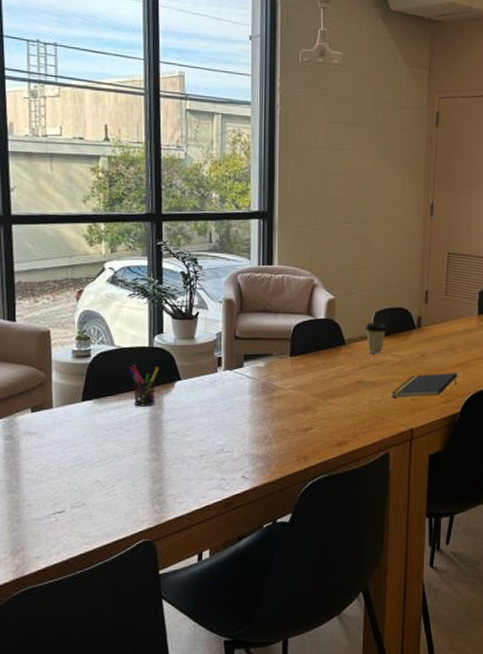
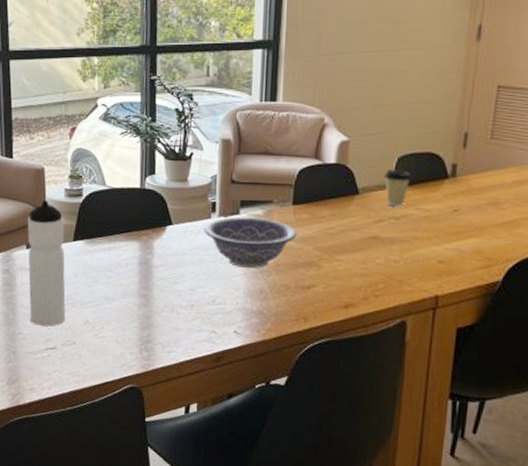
water bottle: none [32,363,74,490] -> present [27,200,66,326]
pen holder: present [128,364,159,407] -> none [119,206,150,250]
decorative bowl: none [210,369,295,417] -> present [203,216,298,269]
notepad: present [391,373,457,397] -> none [412,232,501,259]

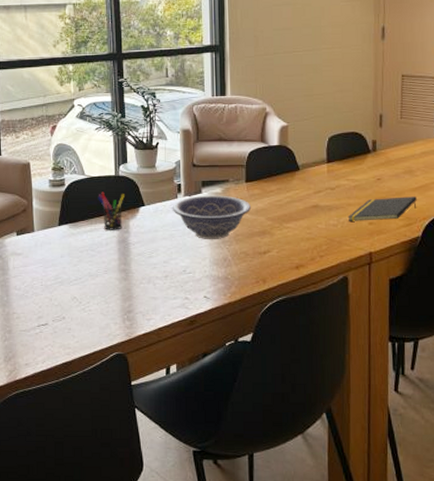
water bottle: present [27,200,66,326] -> none [16,191,54,305]
pen holder: none [119,206,150,250] -> present [98,192,124,230]
coffee cup: present [384,169,411,207] -> none [319,148,341,179]
notepad: none [412,232,501,259] -> present [347,196,417,221]

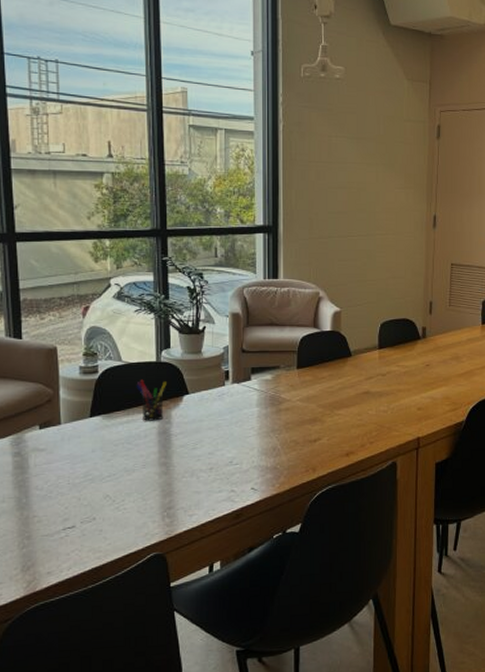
decorative bowl: present [172,195,252,240] -> none [218,382,303,429]
notepad: present [347,196,417,221] -> none [397,382,462,407]

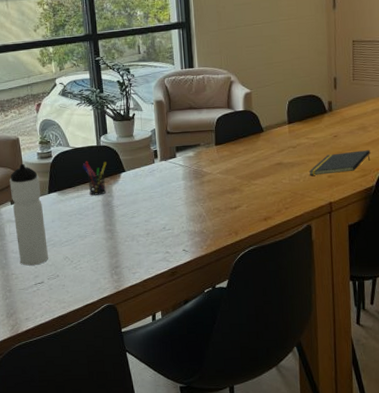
water bottle: none [40,379,83,506] -> present [9,164,48,266]
notepad: none [397,382,462,407] -> present [308,150,371,176]

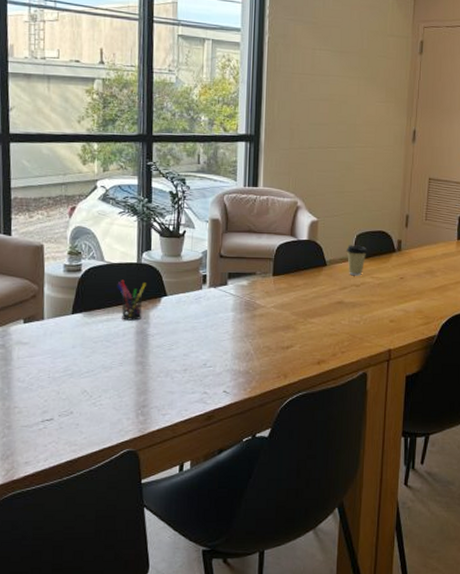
water bottle: present [9,164,48,266] -> none [25,276,63,398]
coffee cup: none [280,110,300,139] -> present [346,245,367,276]
notepad: present [308,150,371,176] -> none [370,296,436,319]

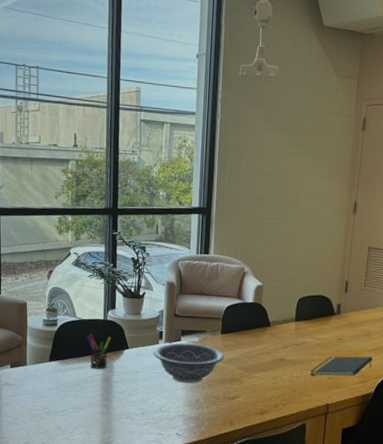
decorative bowl: none [195,287,277,334] -> present [153,343,225,384]
coffee cup: present [346,245,367,276] -> none [288,308,308,336]
notepad: none [370,296,436,319] -> present [310,356,373,376]

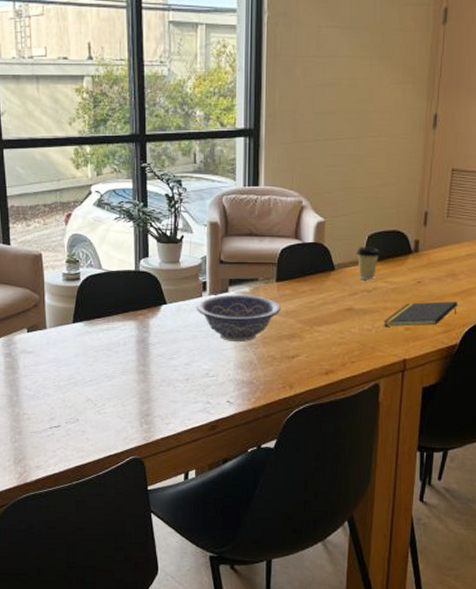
pen holder: present [86,333,111,369] -> none [116,288,145,330]
coffee cup: none [288,308,308,336] -> present [356,247,380,281]

